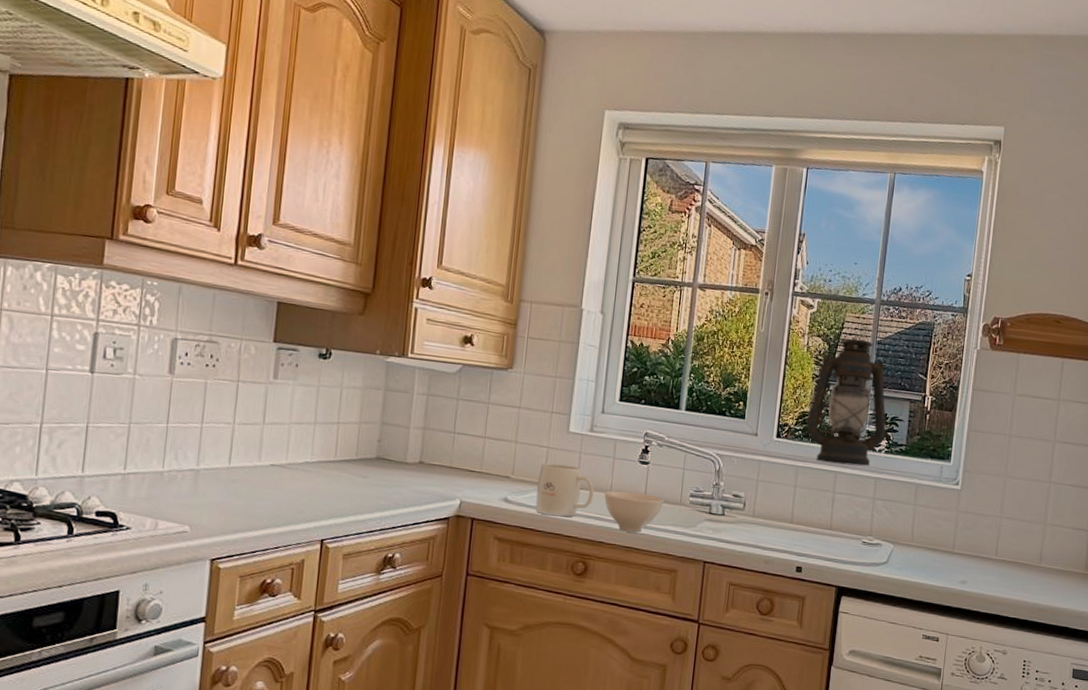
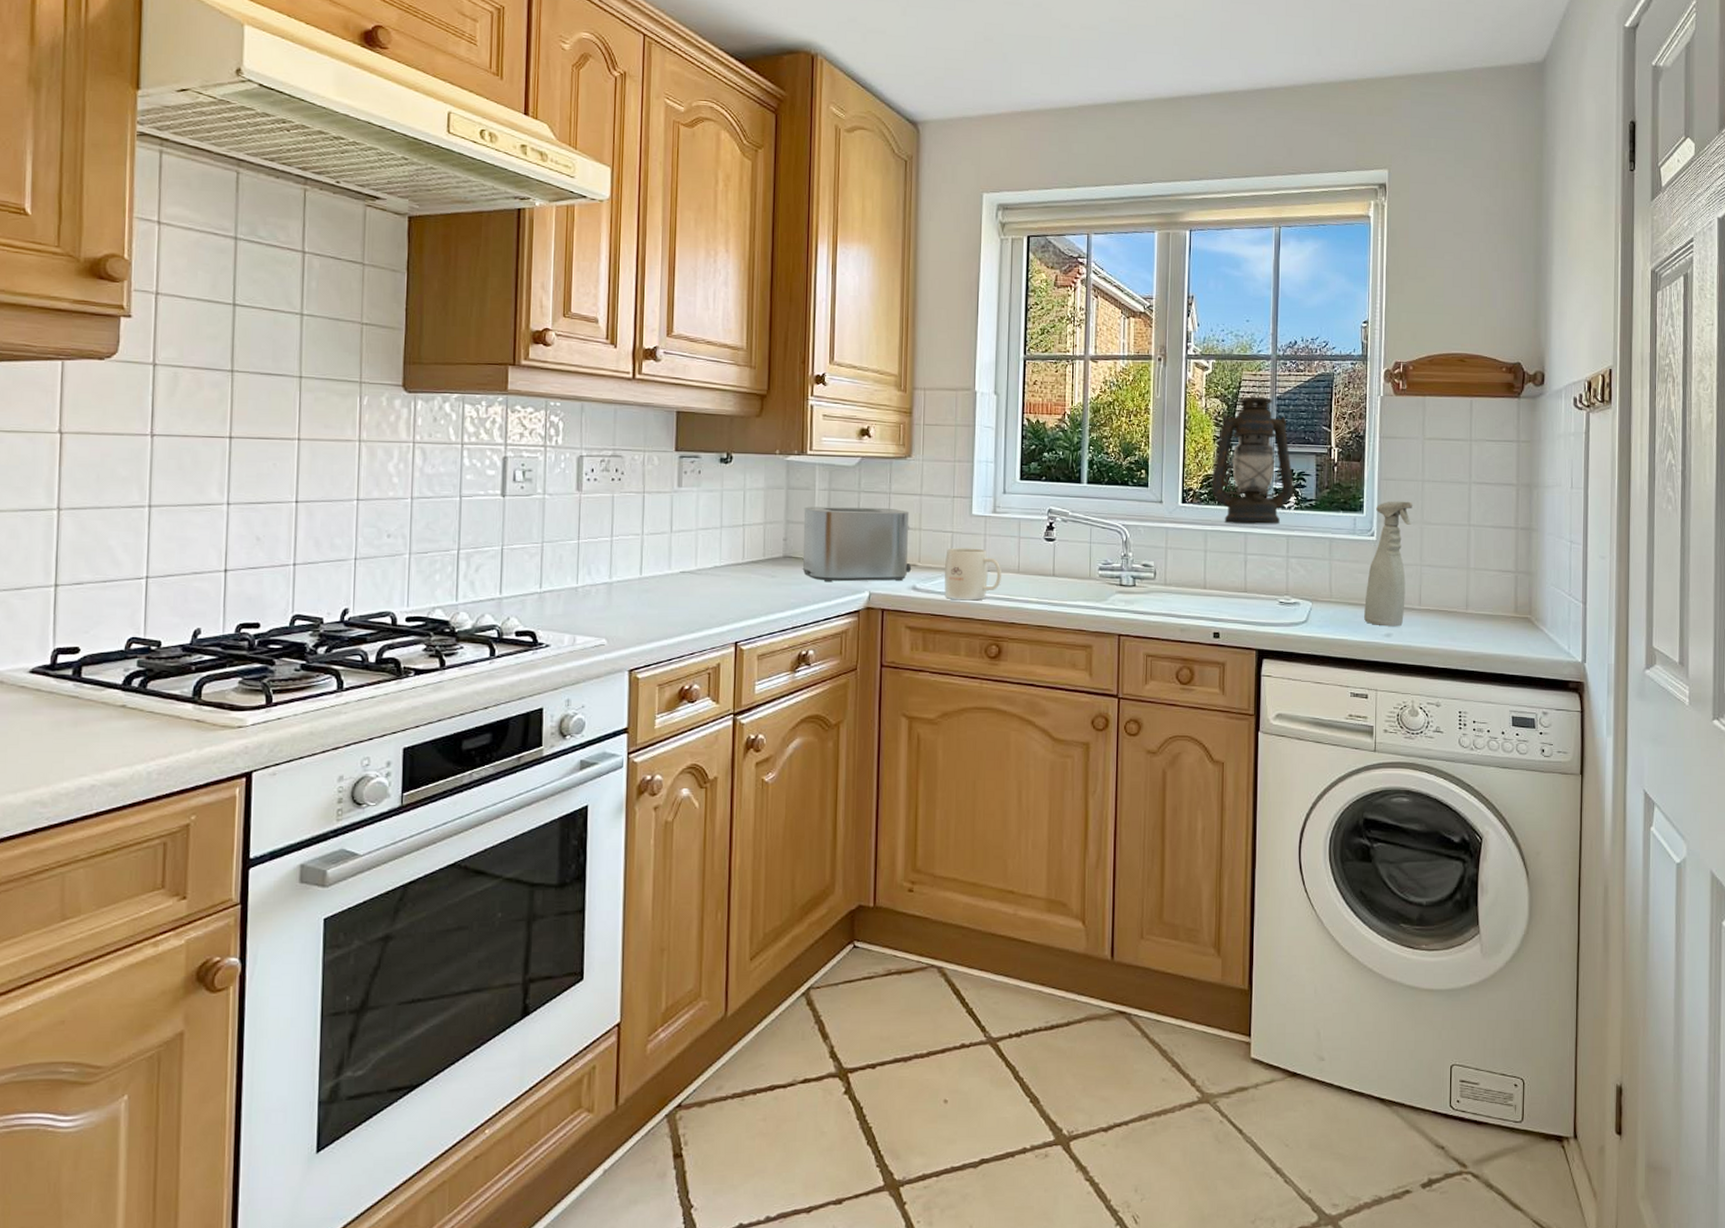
toaster: none [394,409,507,493] -> present [802,506,912,583]
bowl: present [604,490,665,533] -> none [1012,570,1074,611]
spray bottle: none [942,452,999,575] -> present [1364,501,1414,627]

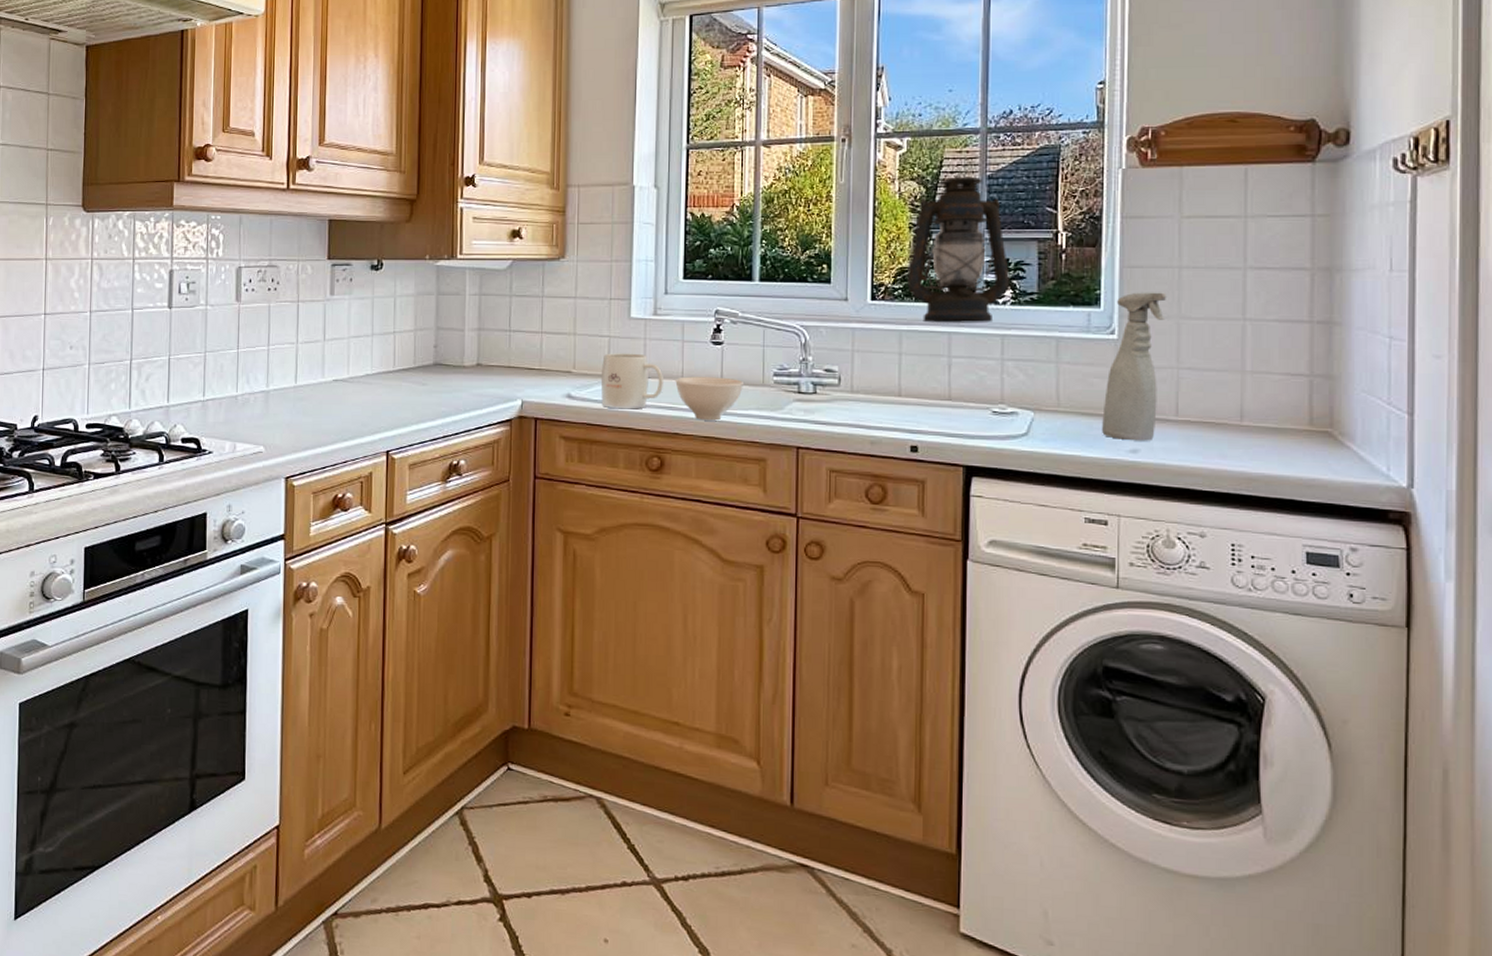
toaster: present [802,506,912,583] -> none [453,311,566,391]
bowl: none [1012,570,1074,611] -> present [675,376,745,421]

